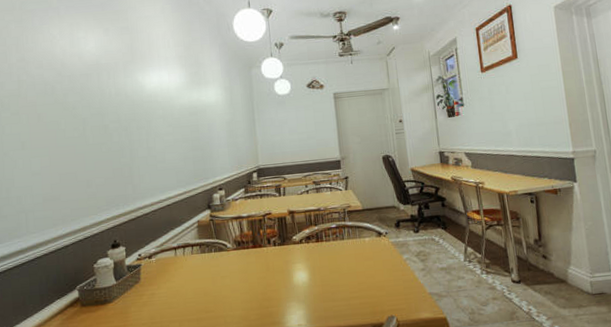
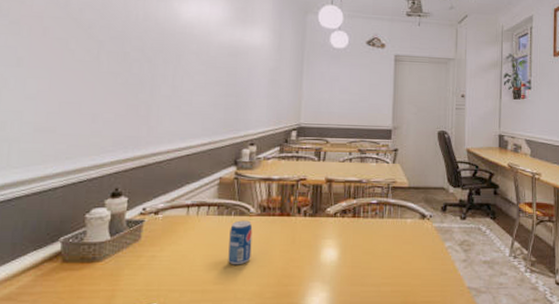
beverage can: none [212,255,234,295] -> present [228,220,253,265]

